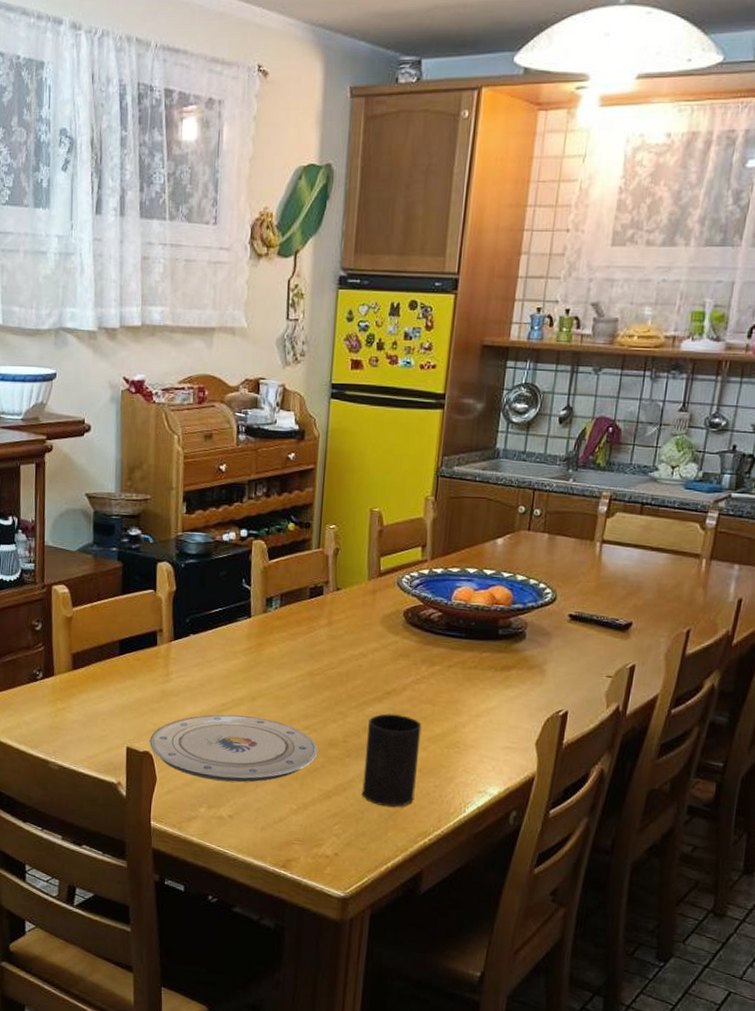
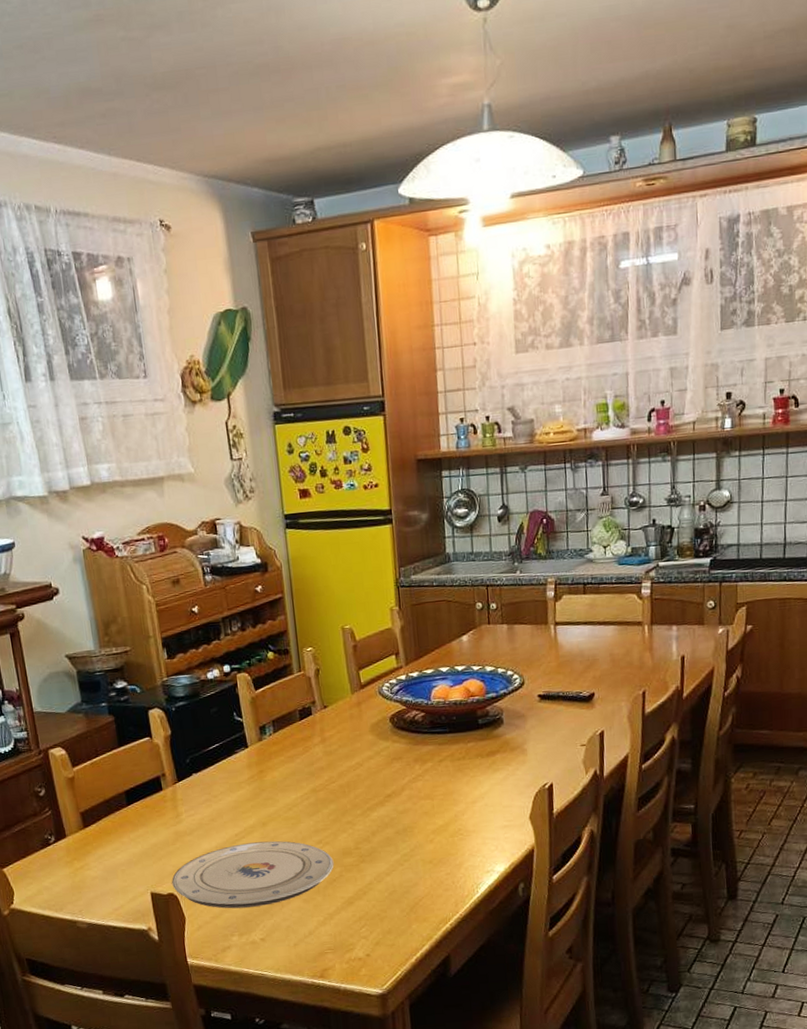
cup: present [362,713,422,808] -> none [375,814,430,902]

